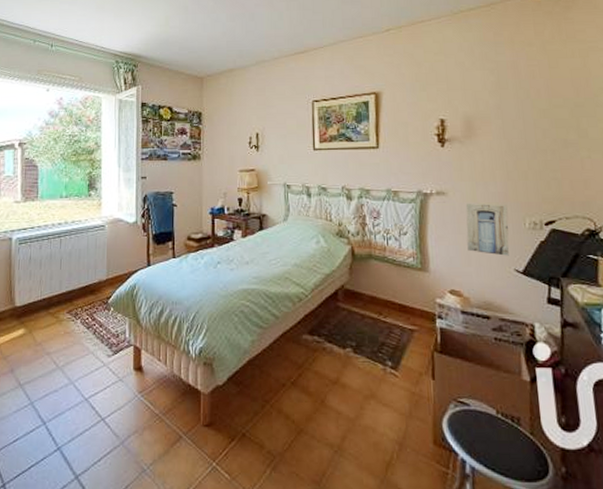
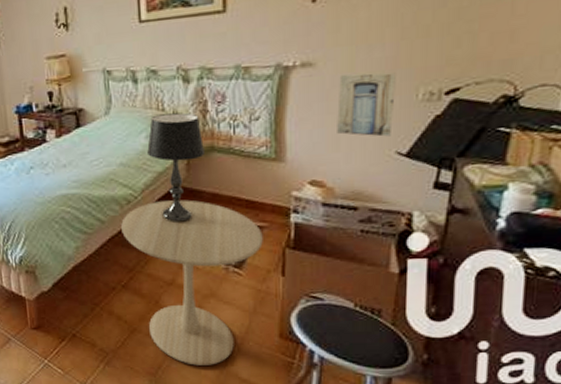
side table: none [293,301,415,474] -> present [121,200,263,366]
table lamp: none [317,224,365,323] -> present [147,112,206,224]

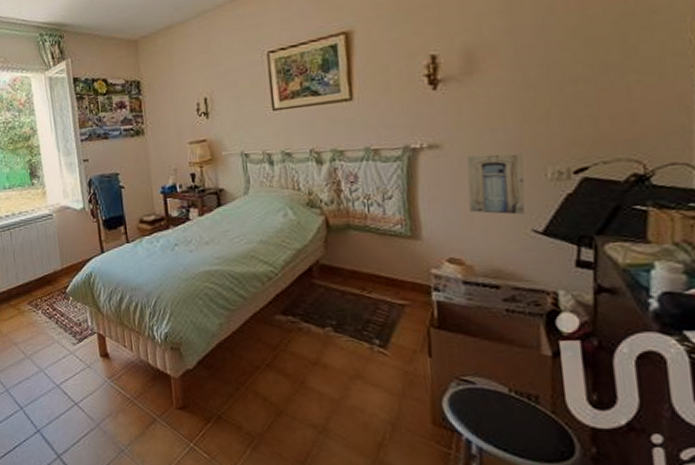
side table: present [121,200,263,366] -> none [263,277,406,454]
table lamp: present [147,112,206,224] -> none [285,192,342,301]

